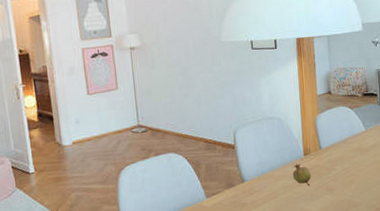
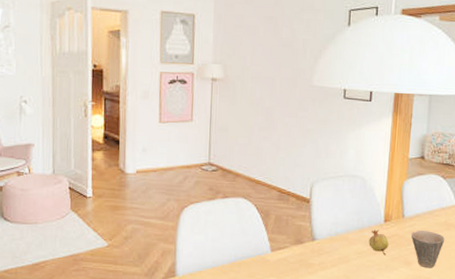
cup: none [329,158,360,192] -> present [410,230,445,269]

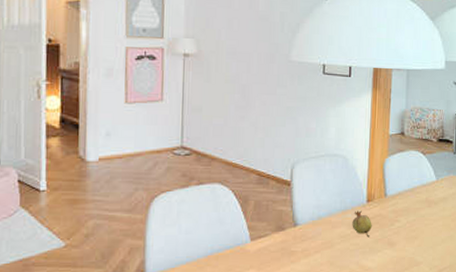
cup: present [410,230,445,269] -> none [393,209,427,248]

